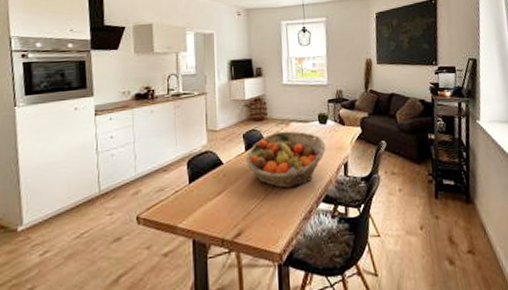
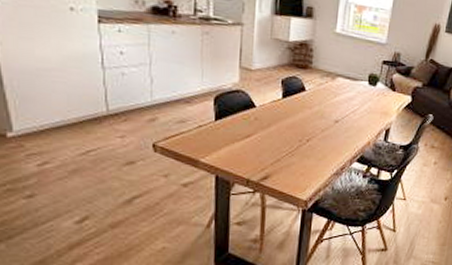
fruit basket: present [245,131,326,188] -> none [281,84,371,143]

